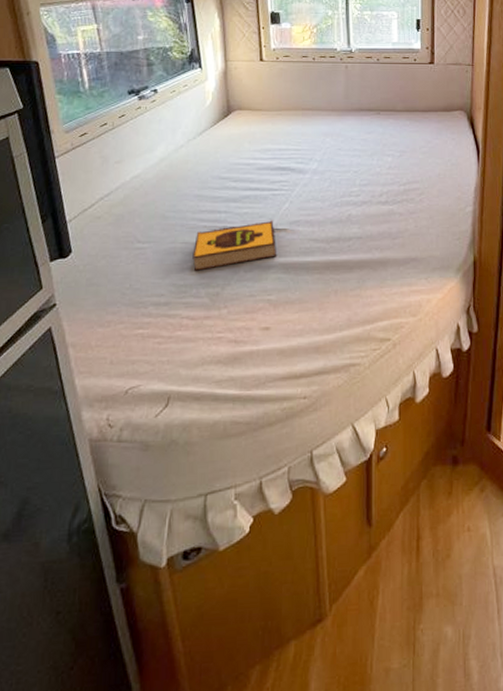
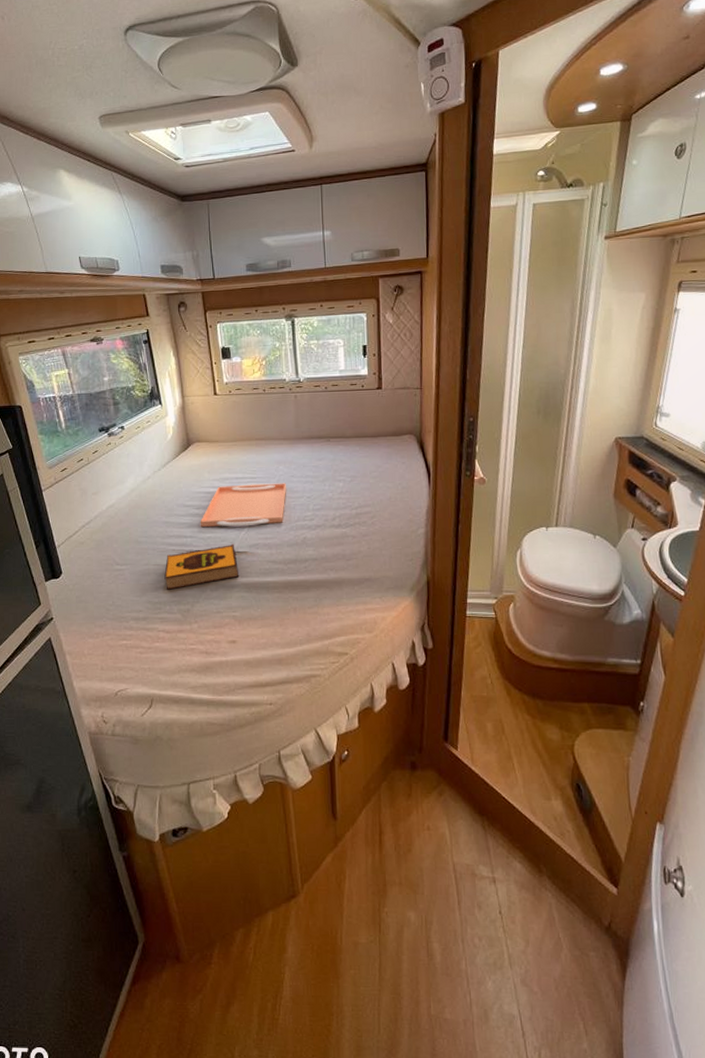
serving tray: none [236,156,333,202] -> present [200,483,287,527]

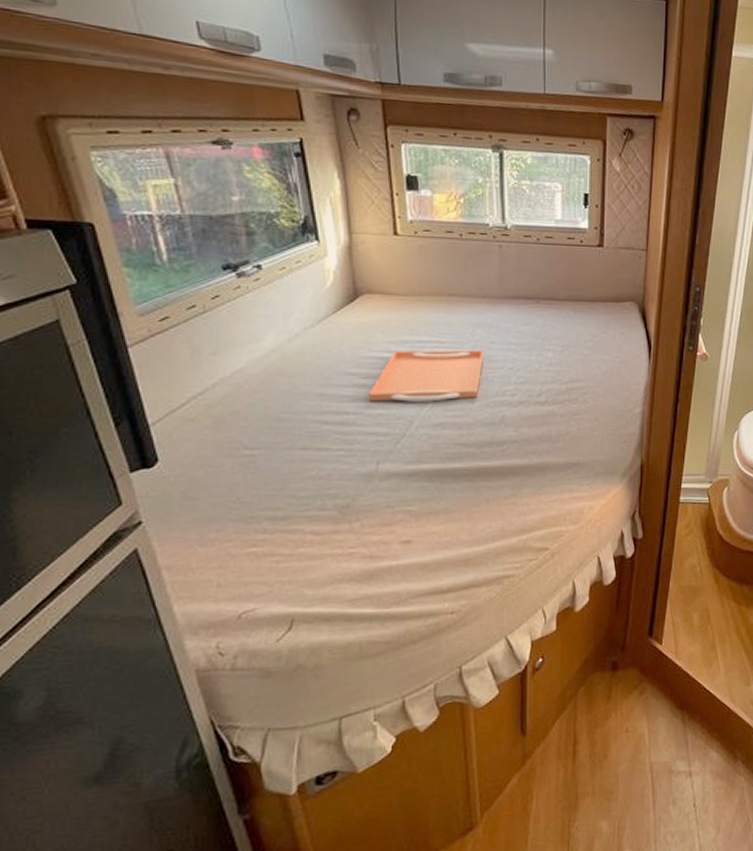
hardback book: present [164,543,240,590] -> none [315,422,419,481]

